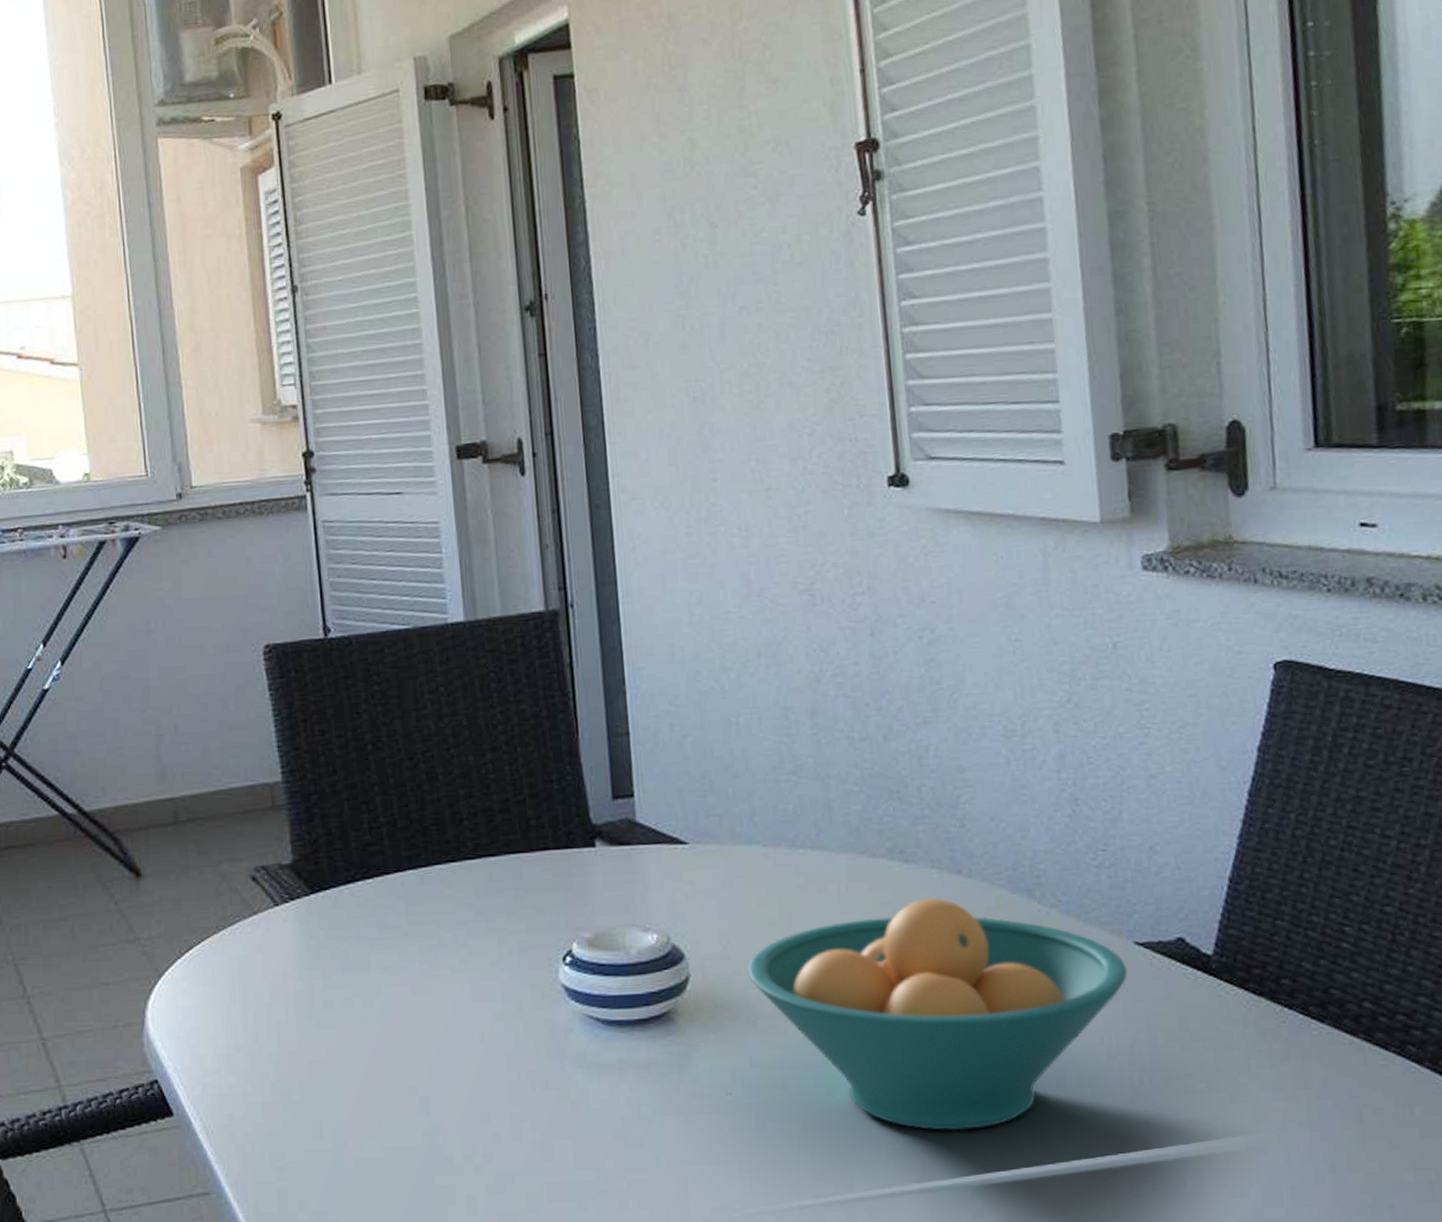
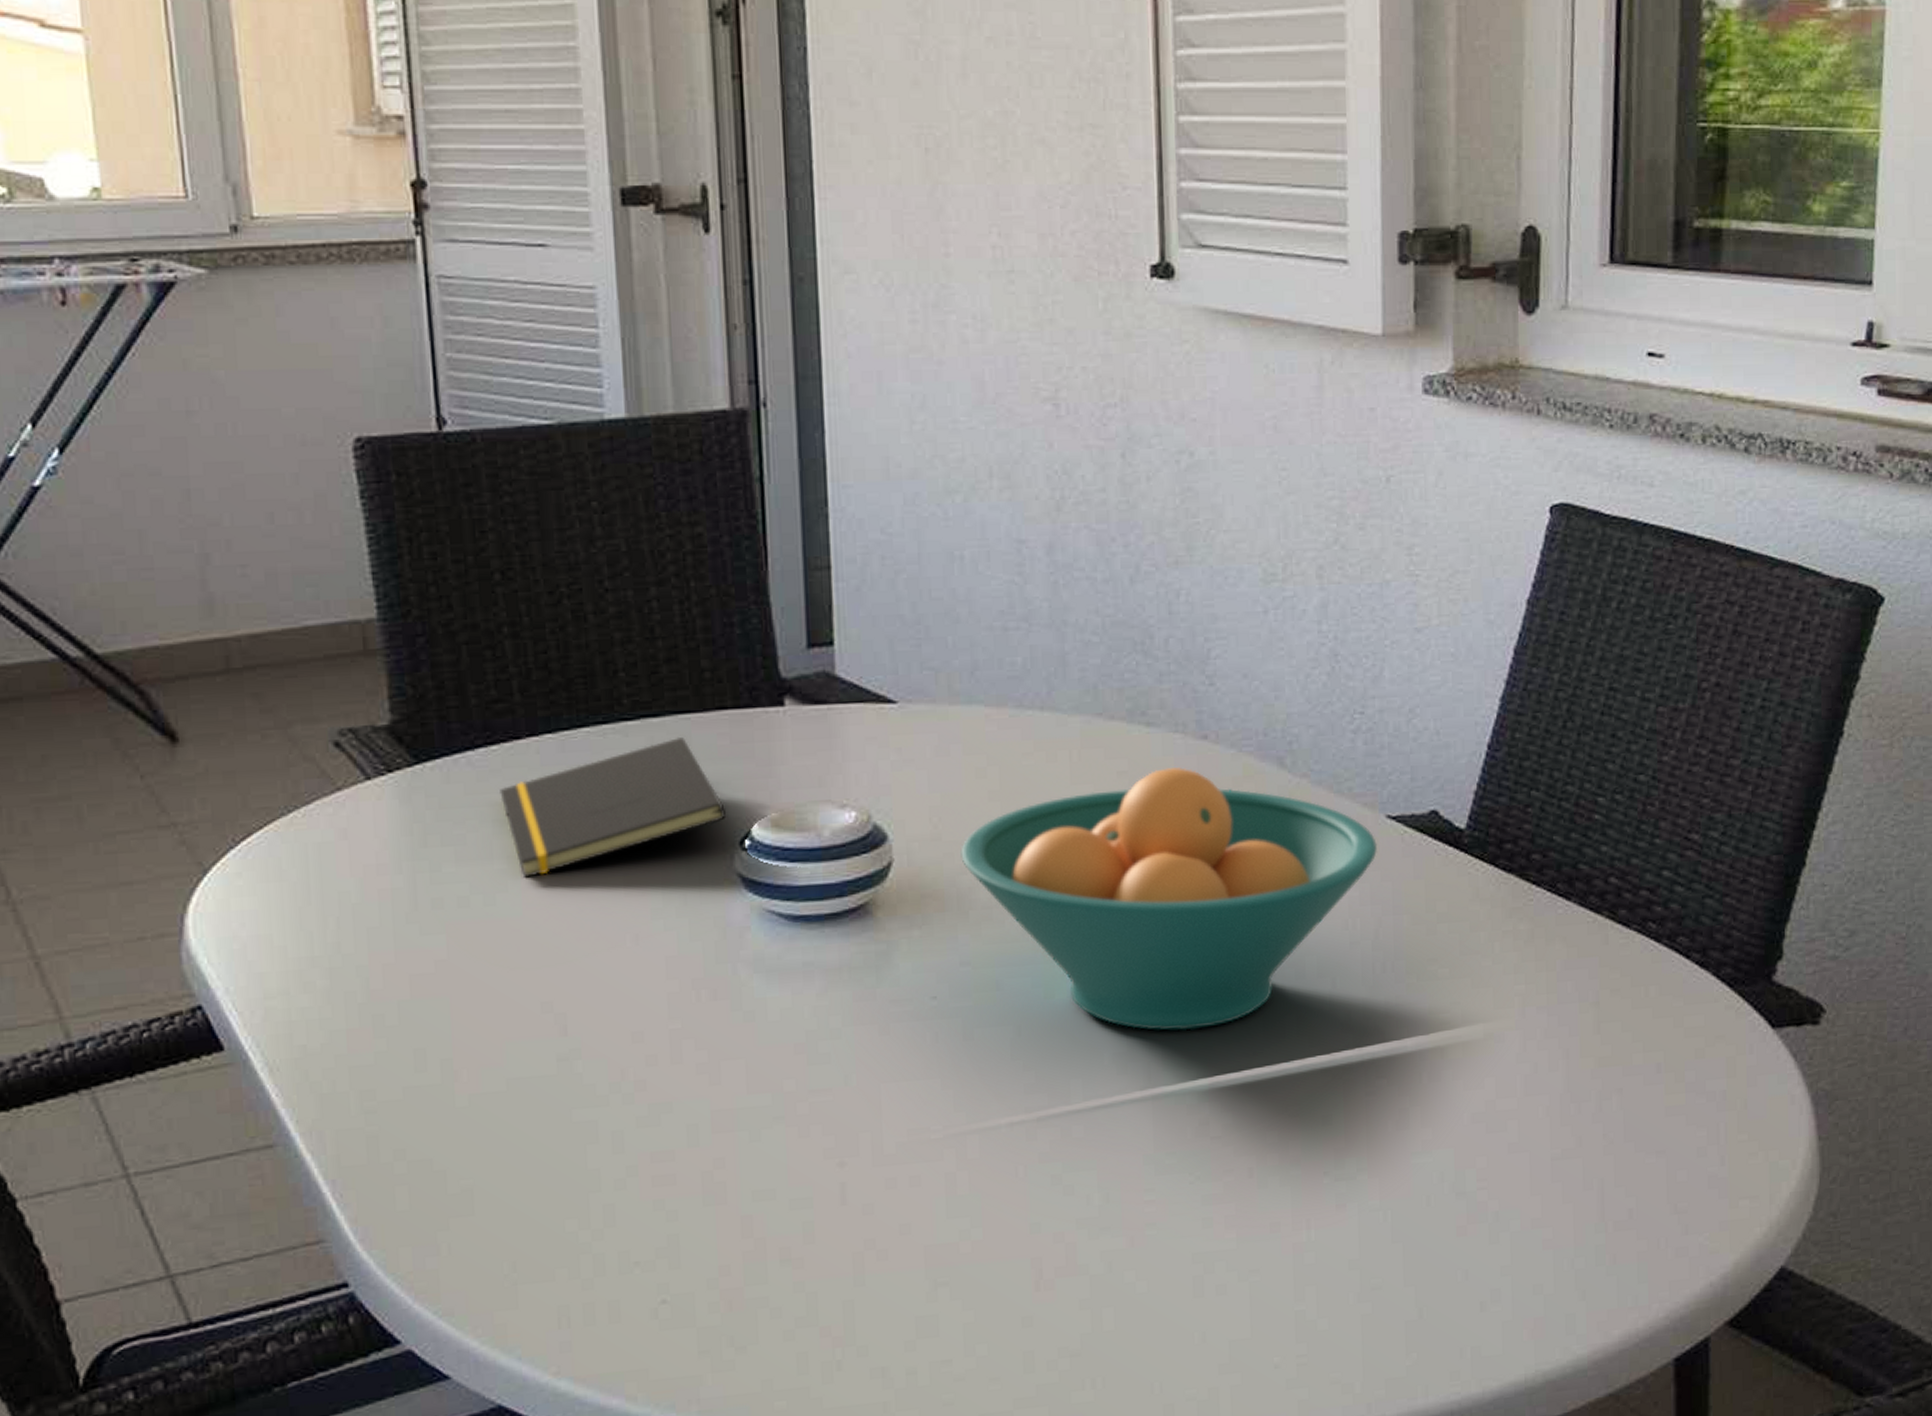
notepad: none [374,872,551,986] -> present [500,736,726,879]

